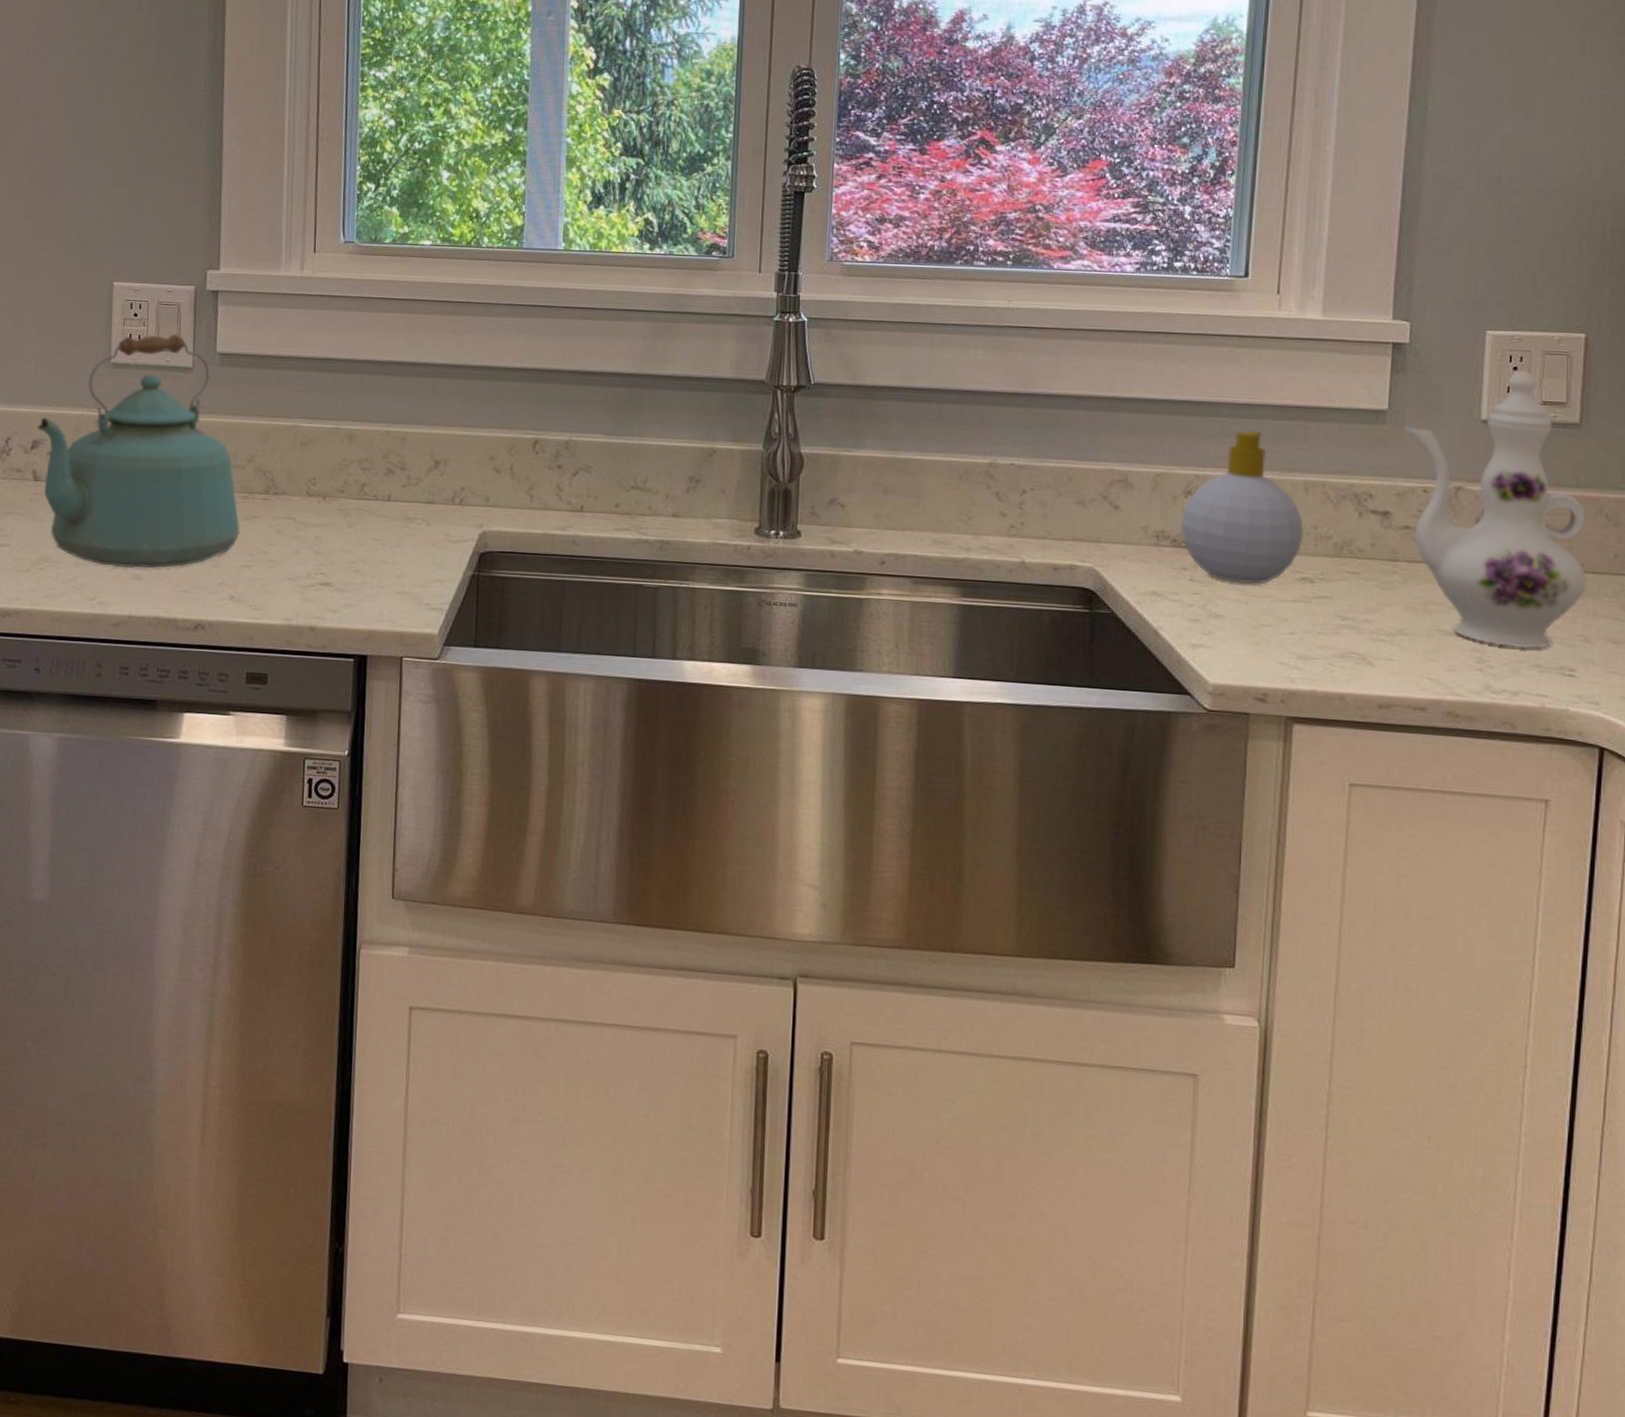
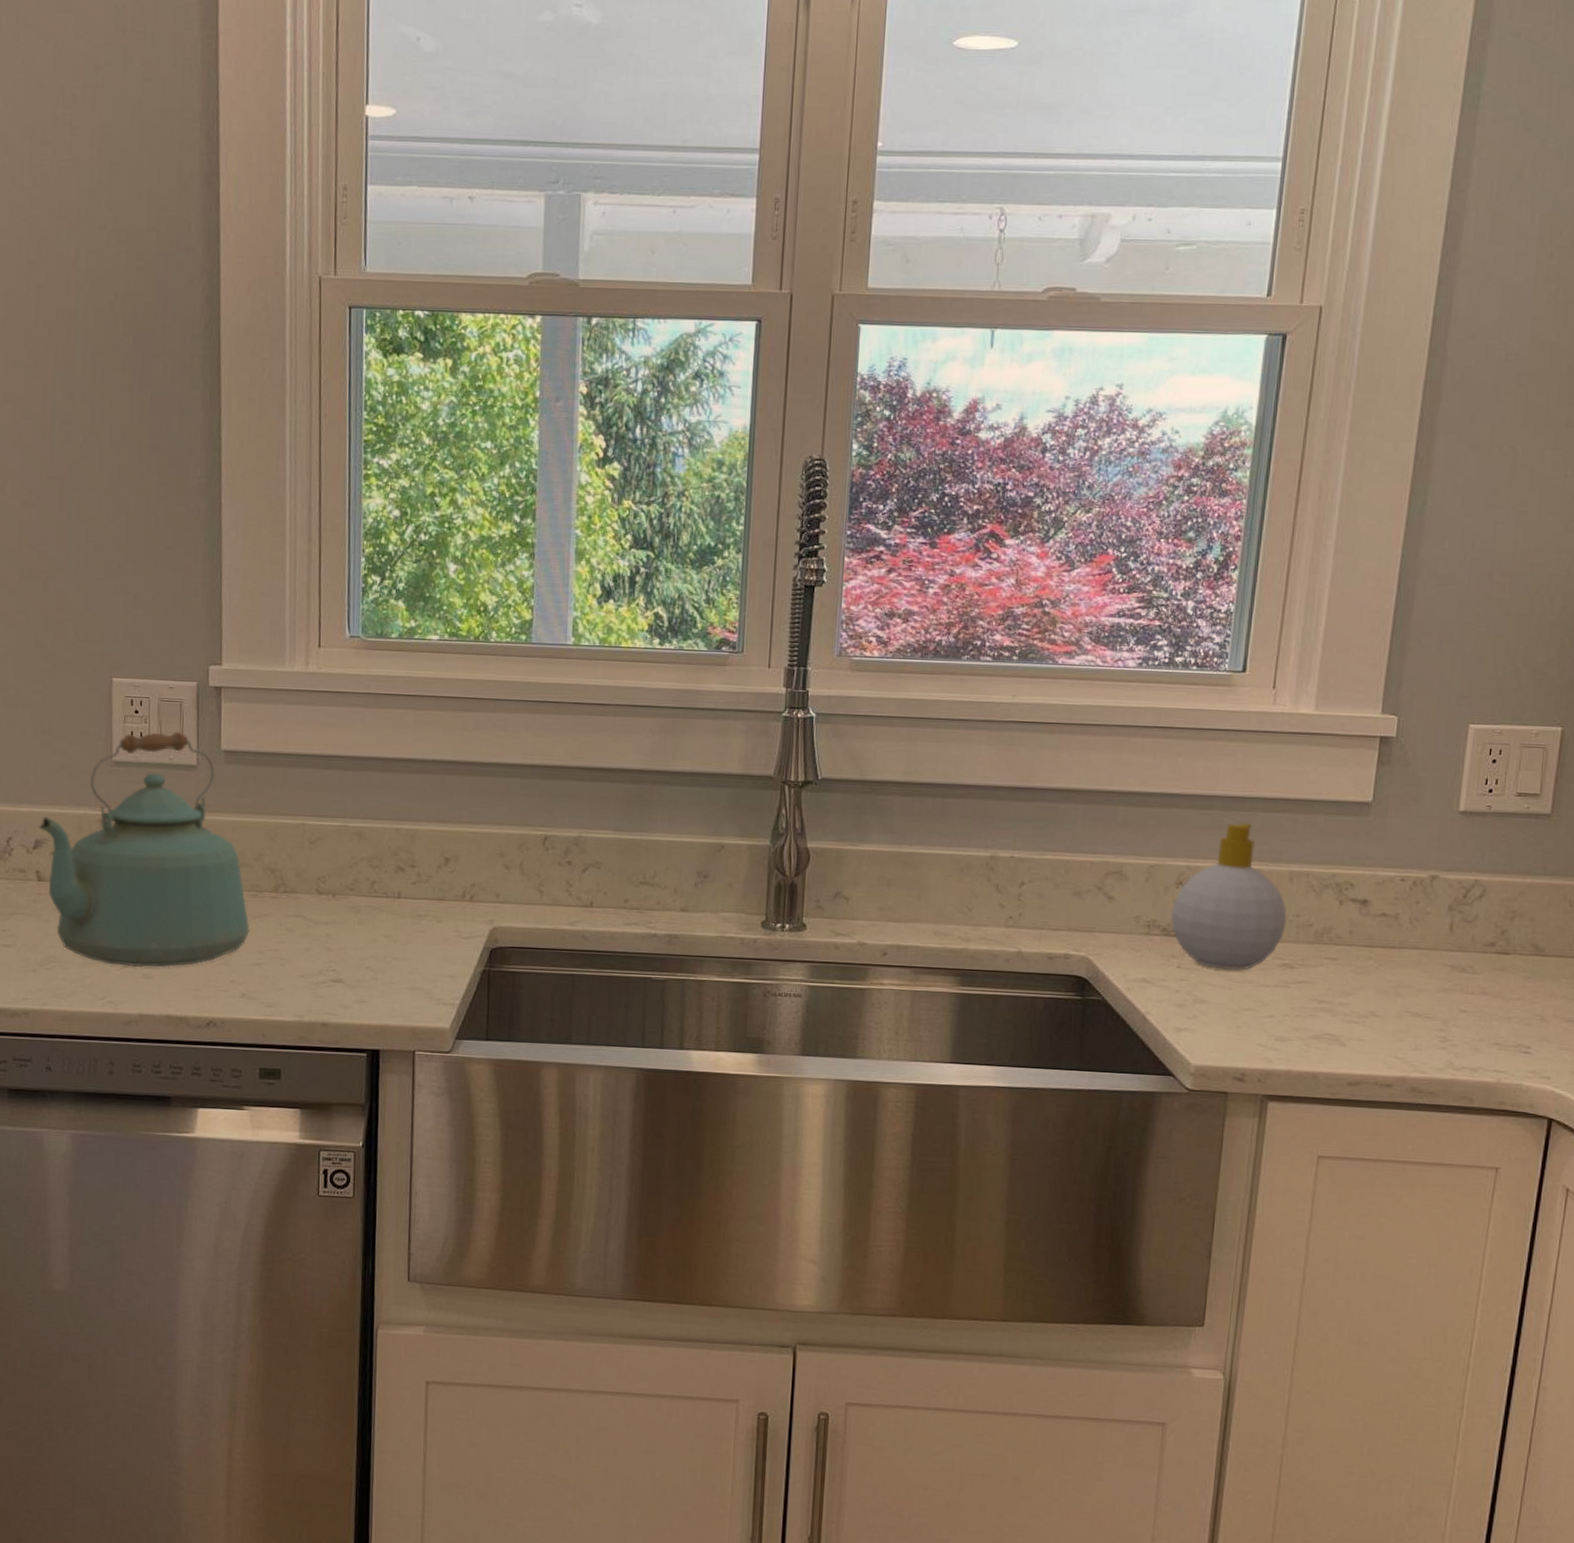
ewer: present [1405,370,1587,649] -> none [1387,763,1550,1029]

